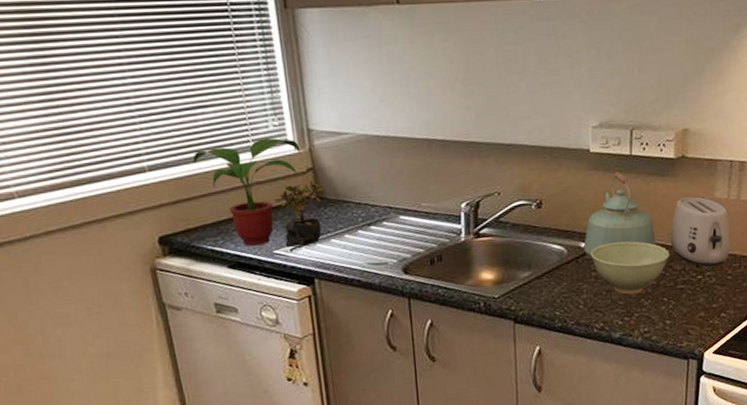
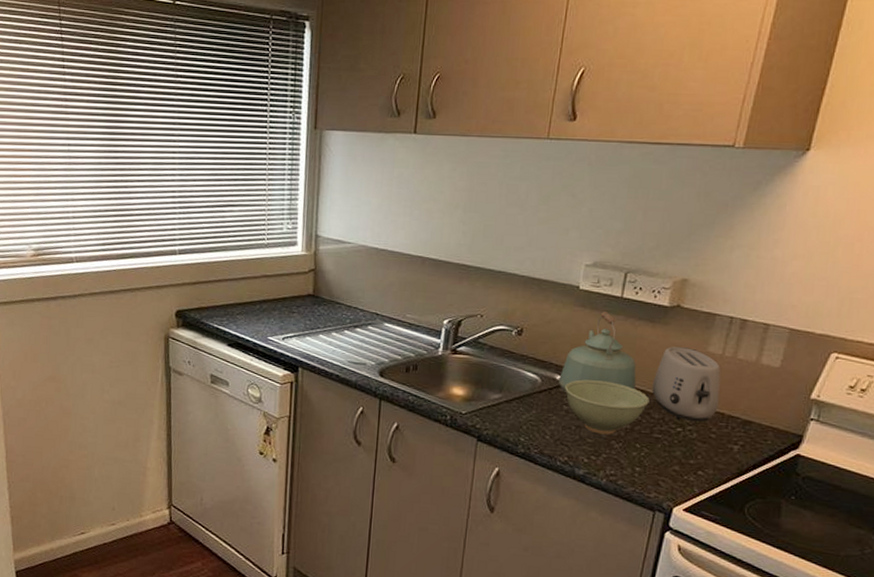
potted plant: present [193,138,300,246] -> none [215,239,307,330]
succulent plant: present [274,180,323,247] -> none [276,279,320,337]

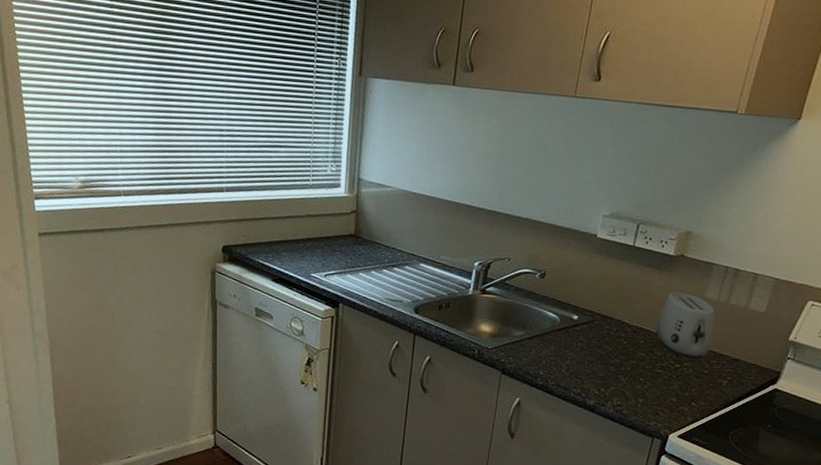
kettle: present [559,312,637,392] -> none [575,258,644,331]
bowl: present [565,379,649,435] -> none [580,319,654,370]

